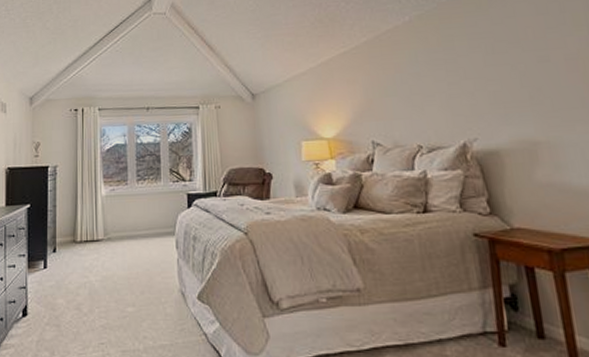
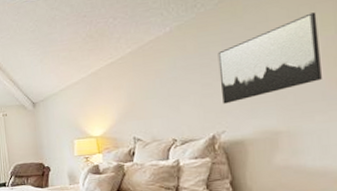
wall art: none [463,10,579,107] -> present [217,12,322,104]

